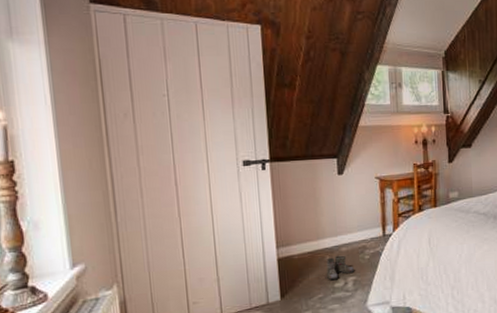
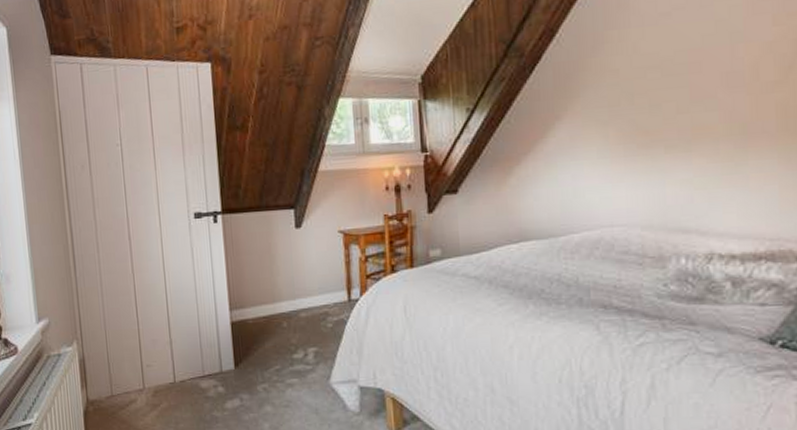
boots: present [326,255,355,281] -> none [283,322,316,351]

